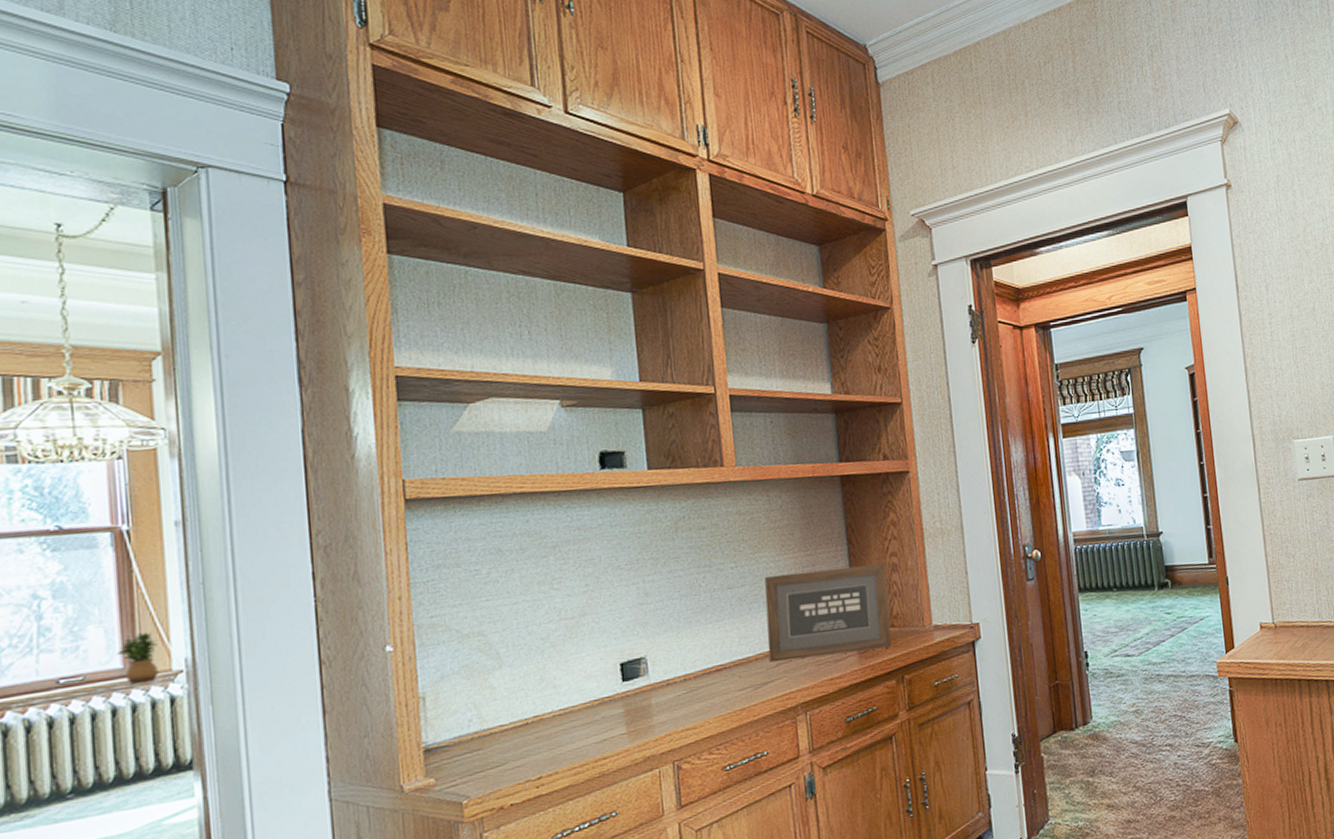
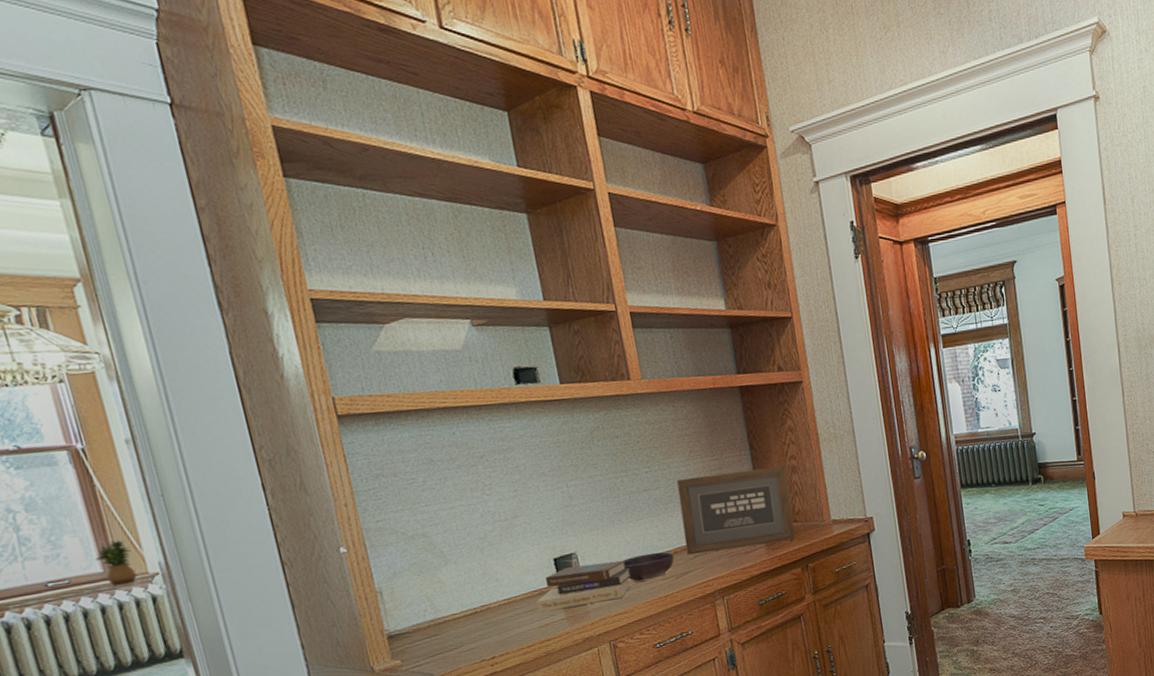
books: none [595,666,705,726] -> present [535,560,632,613]
bowl: none [697,657,755,693] -> present [623,551,675,583]

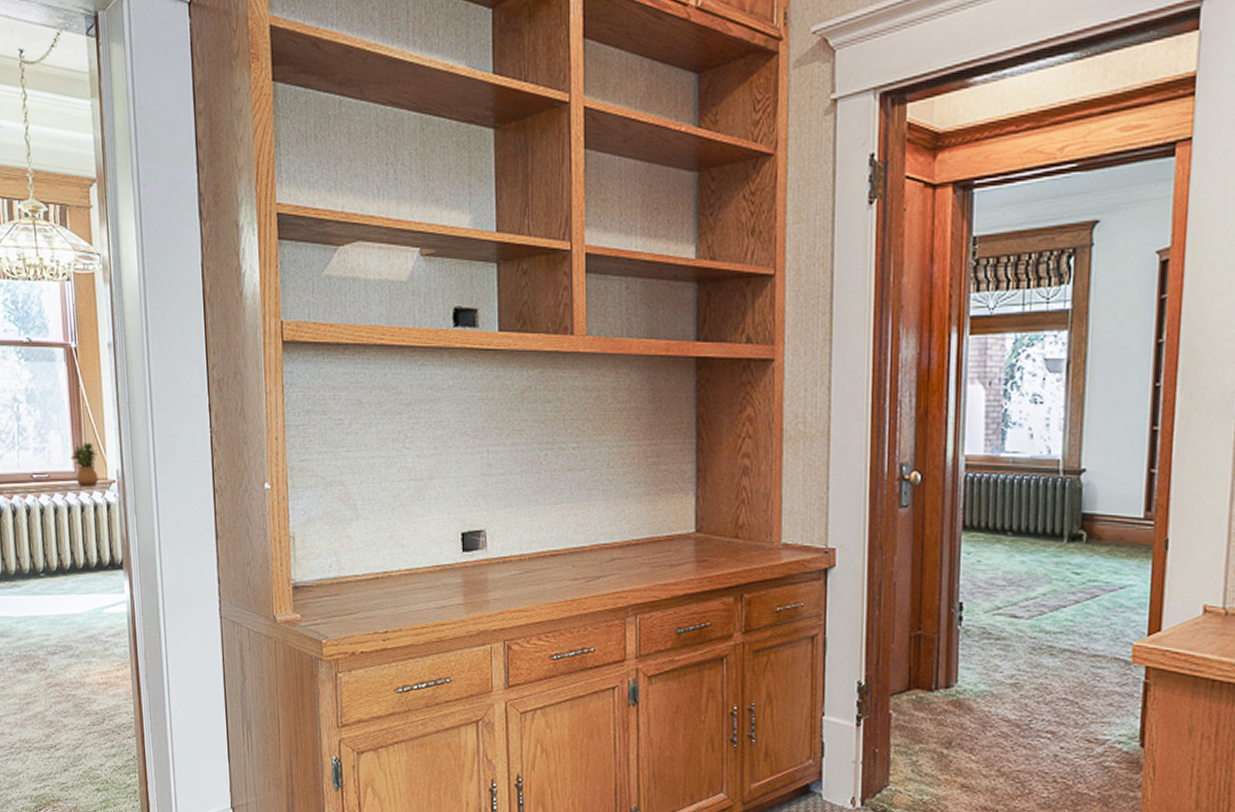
books: present [535,560,632,613] -> none [436,546,539,593]
bowl: present [623,551,675,583] -> none [533,545,589,579]
picture frame: present [677,465,796,556] -> none [603,462,736,560]

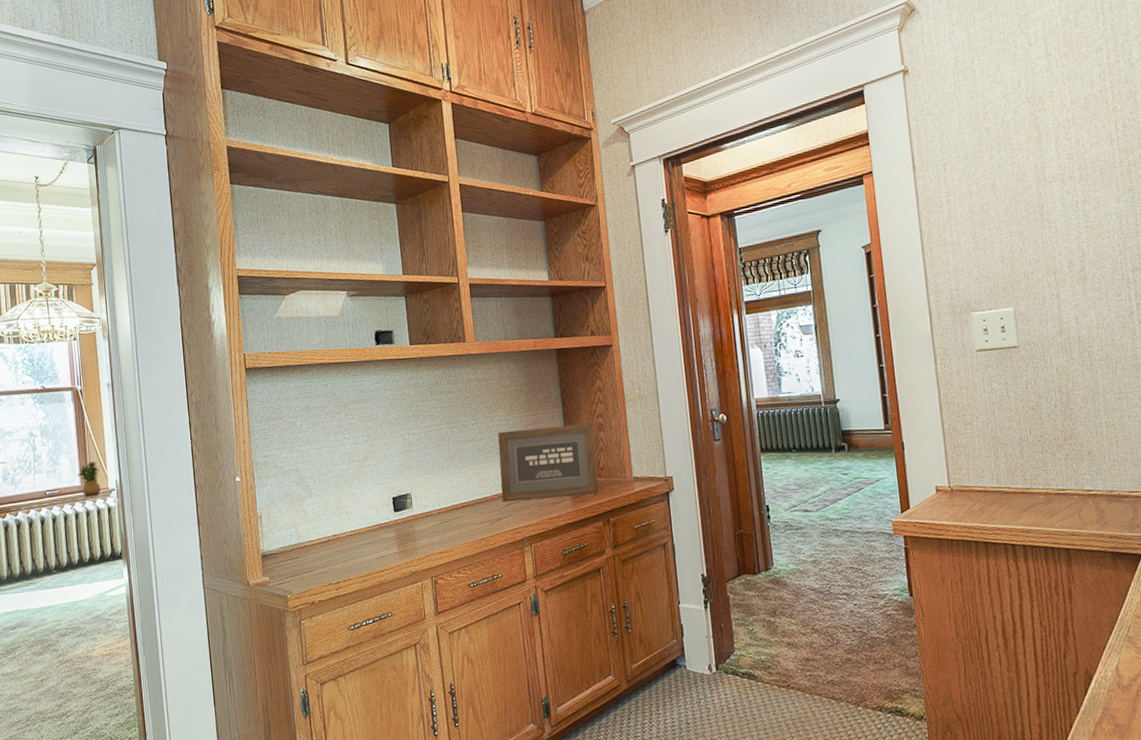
picture frame: none [603,462,736,560] -> present [498,423,599,503]

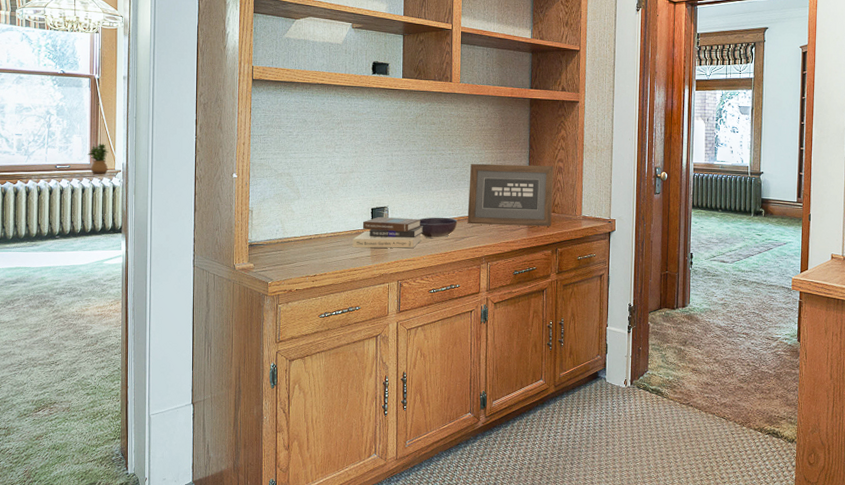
books: none [375,502,454,546] -> present [352,217,424,249]
bowl: none [448,497,491,525] -> present [420,217,458,239]

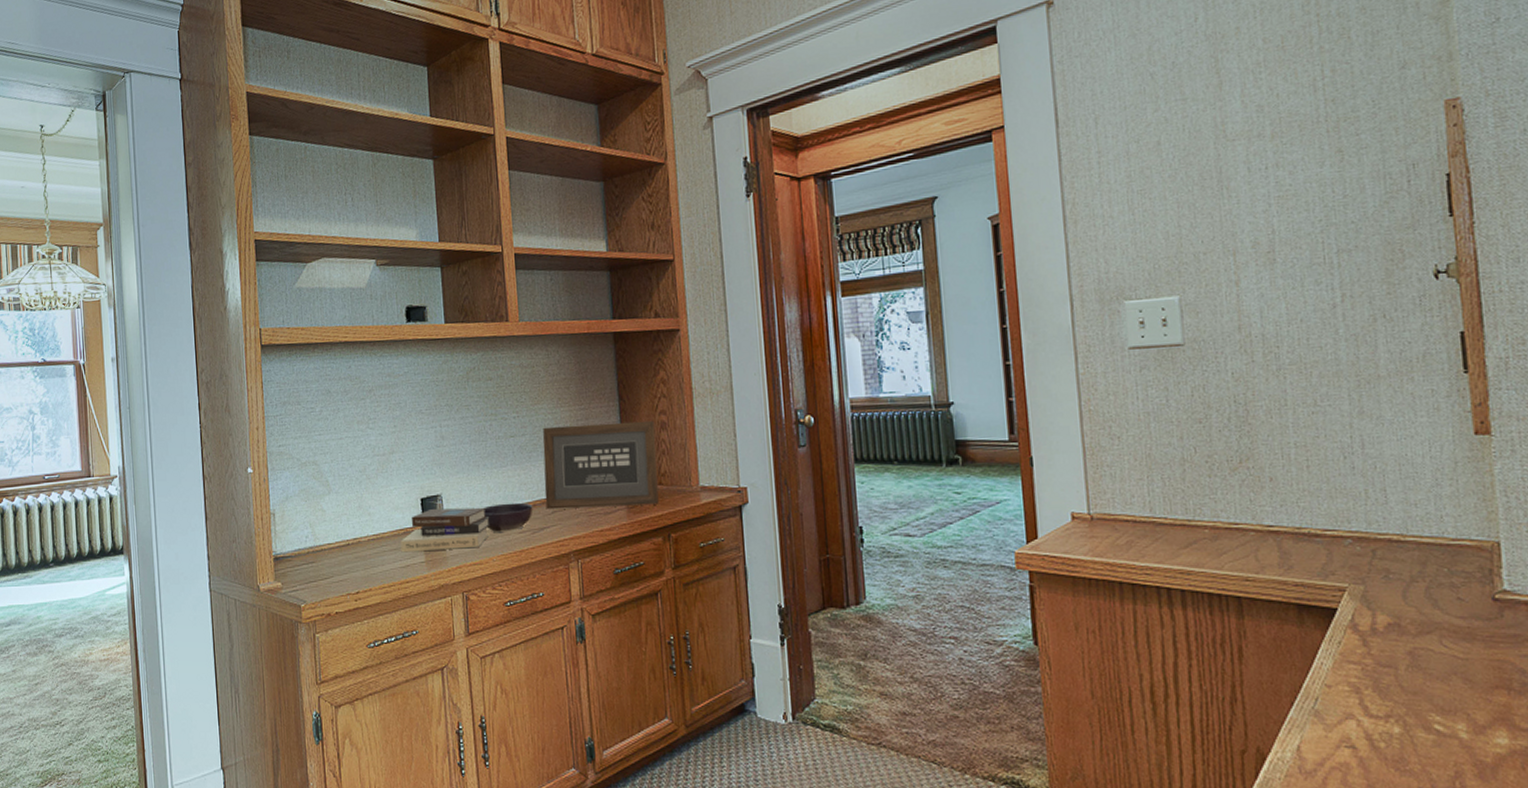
potted plant: present [87,144,109,175] -> none [78,444,103,484]

